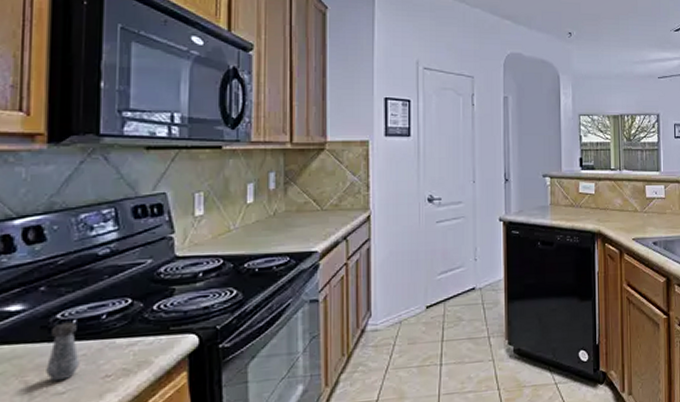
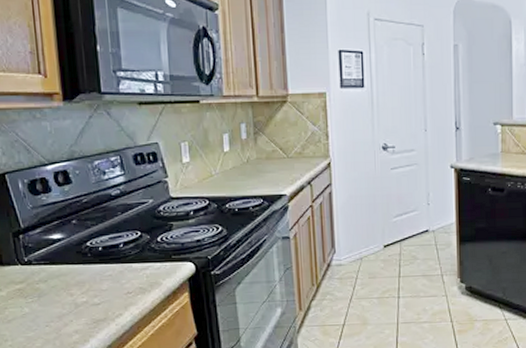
salt shaker: present [46,322,80,382] -> none [84,249,108,295]

